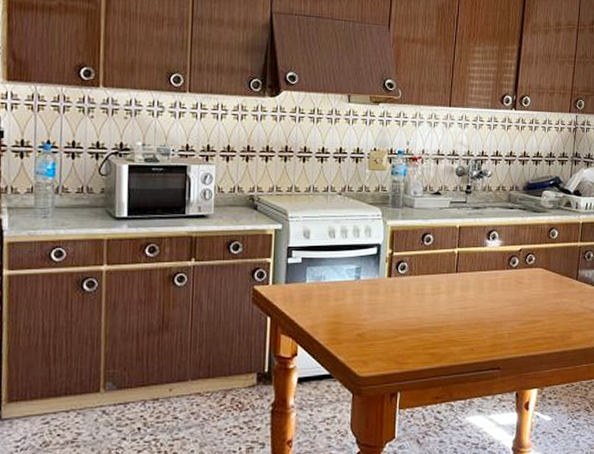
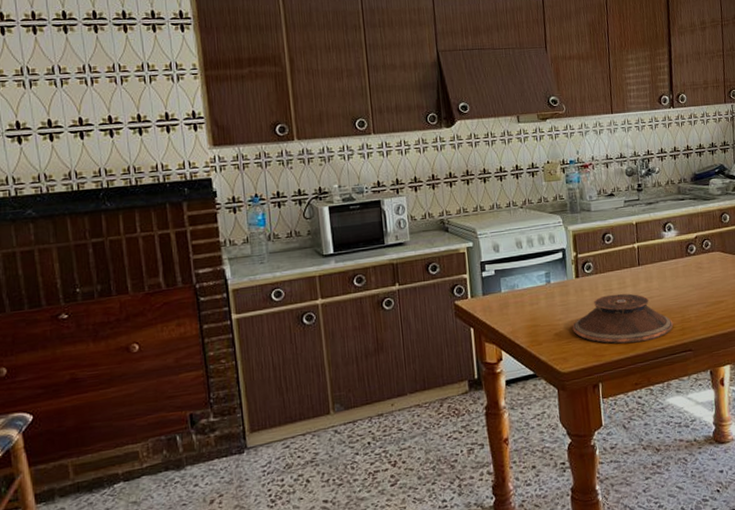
plate: none [377,299,485,354] -> present [572,293,674,344]

